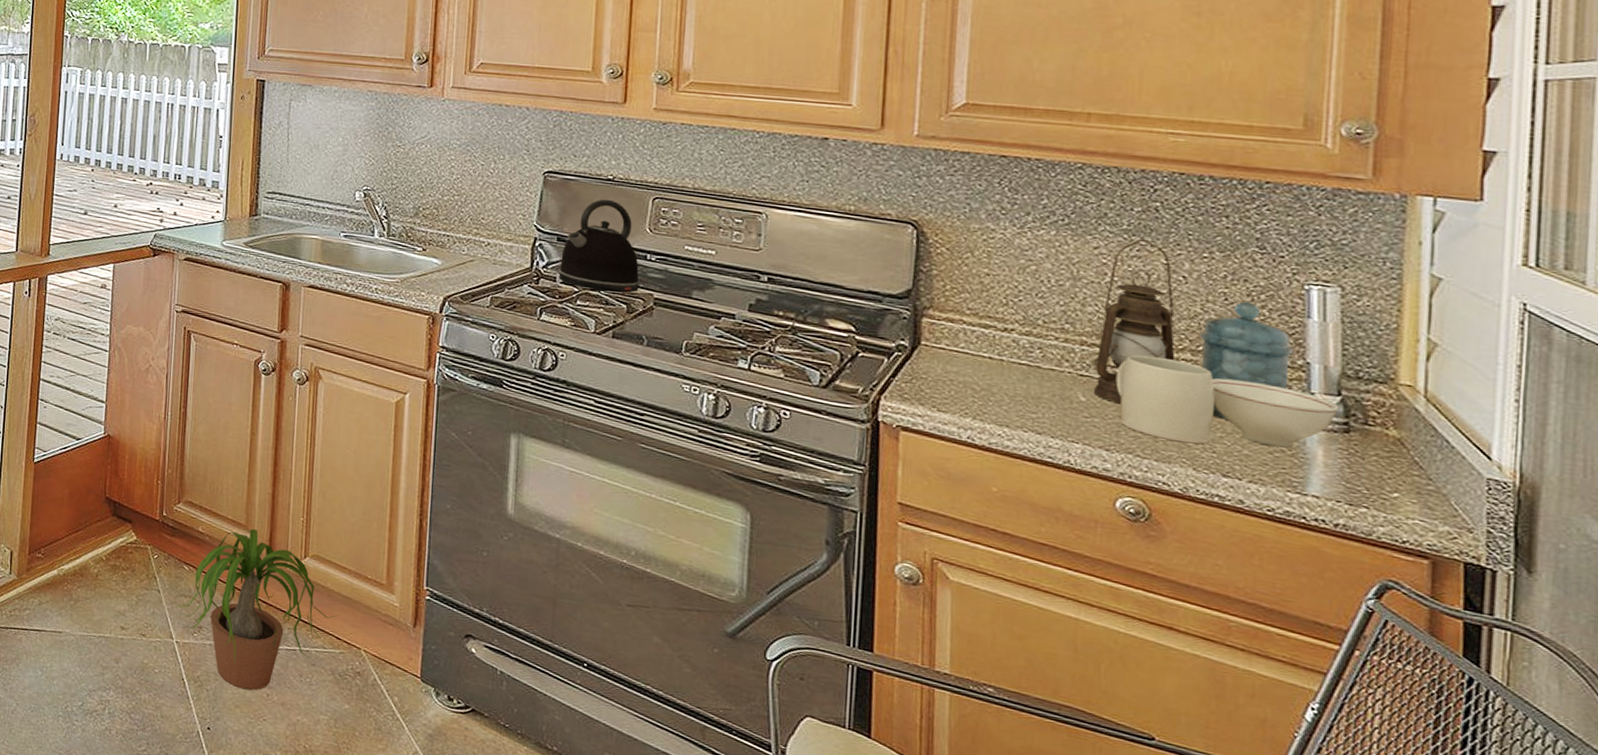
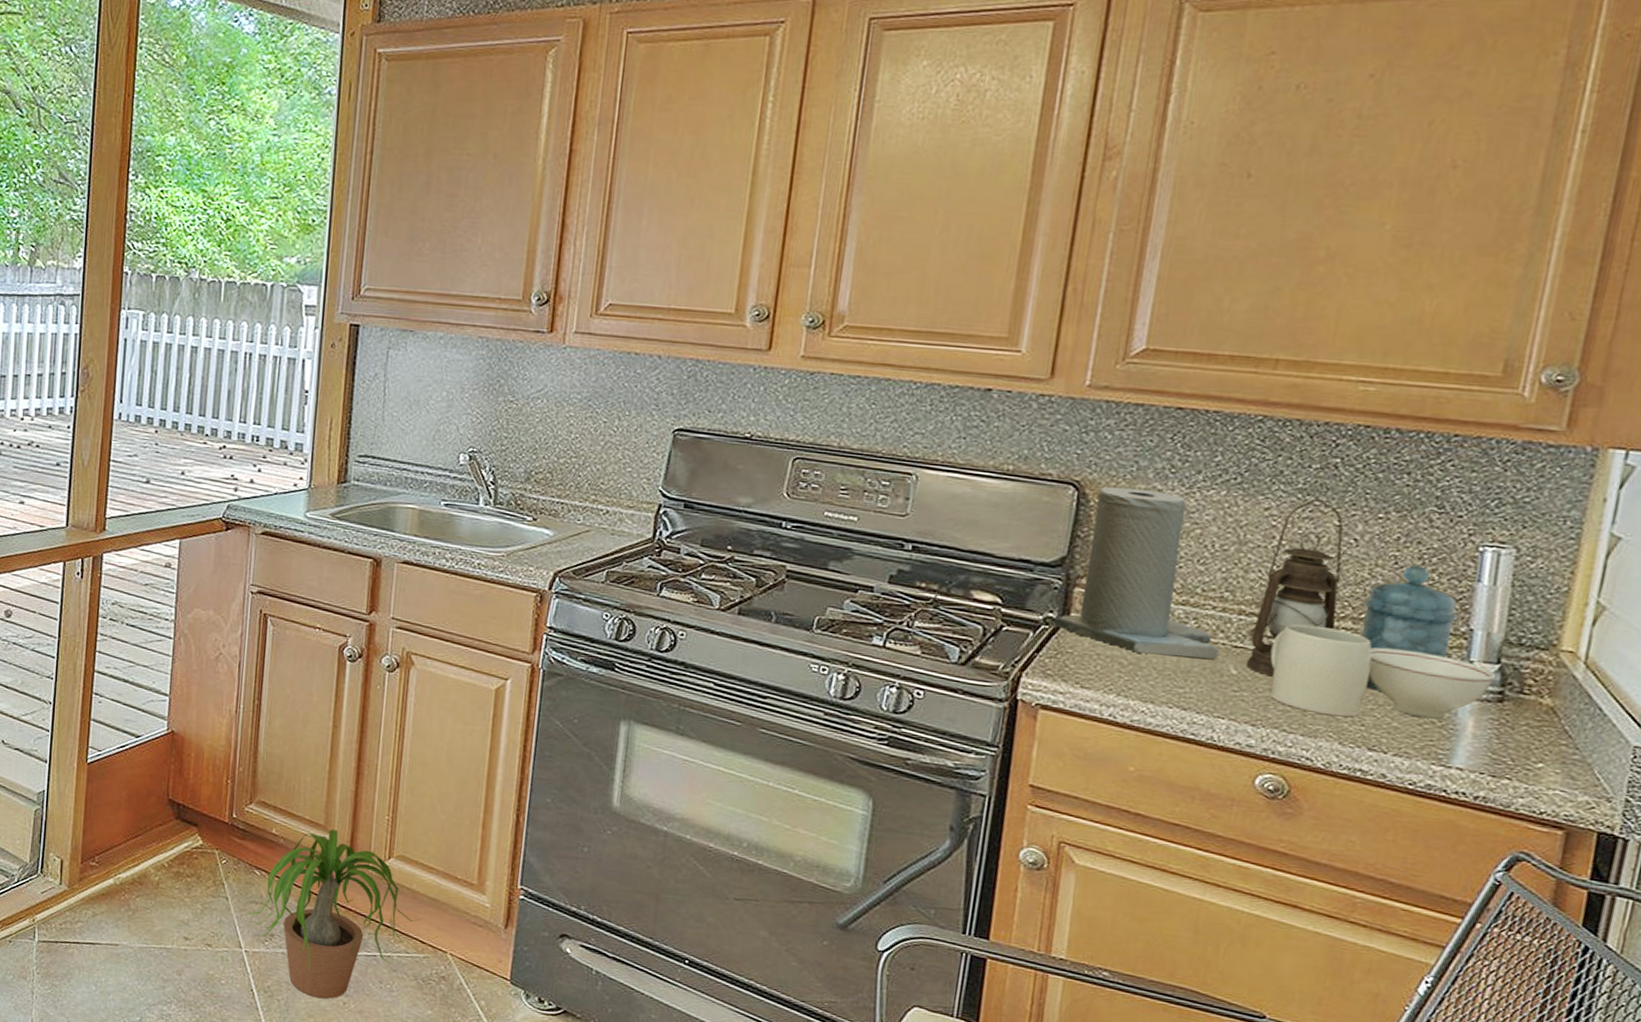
kettle: present [558,199,641,294] -> none [683,460,774,566]
paper towel: none [905,225,1067,387] -> present [1052,486,1220,659]

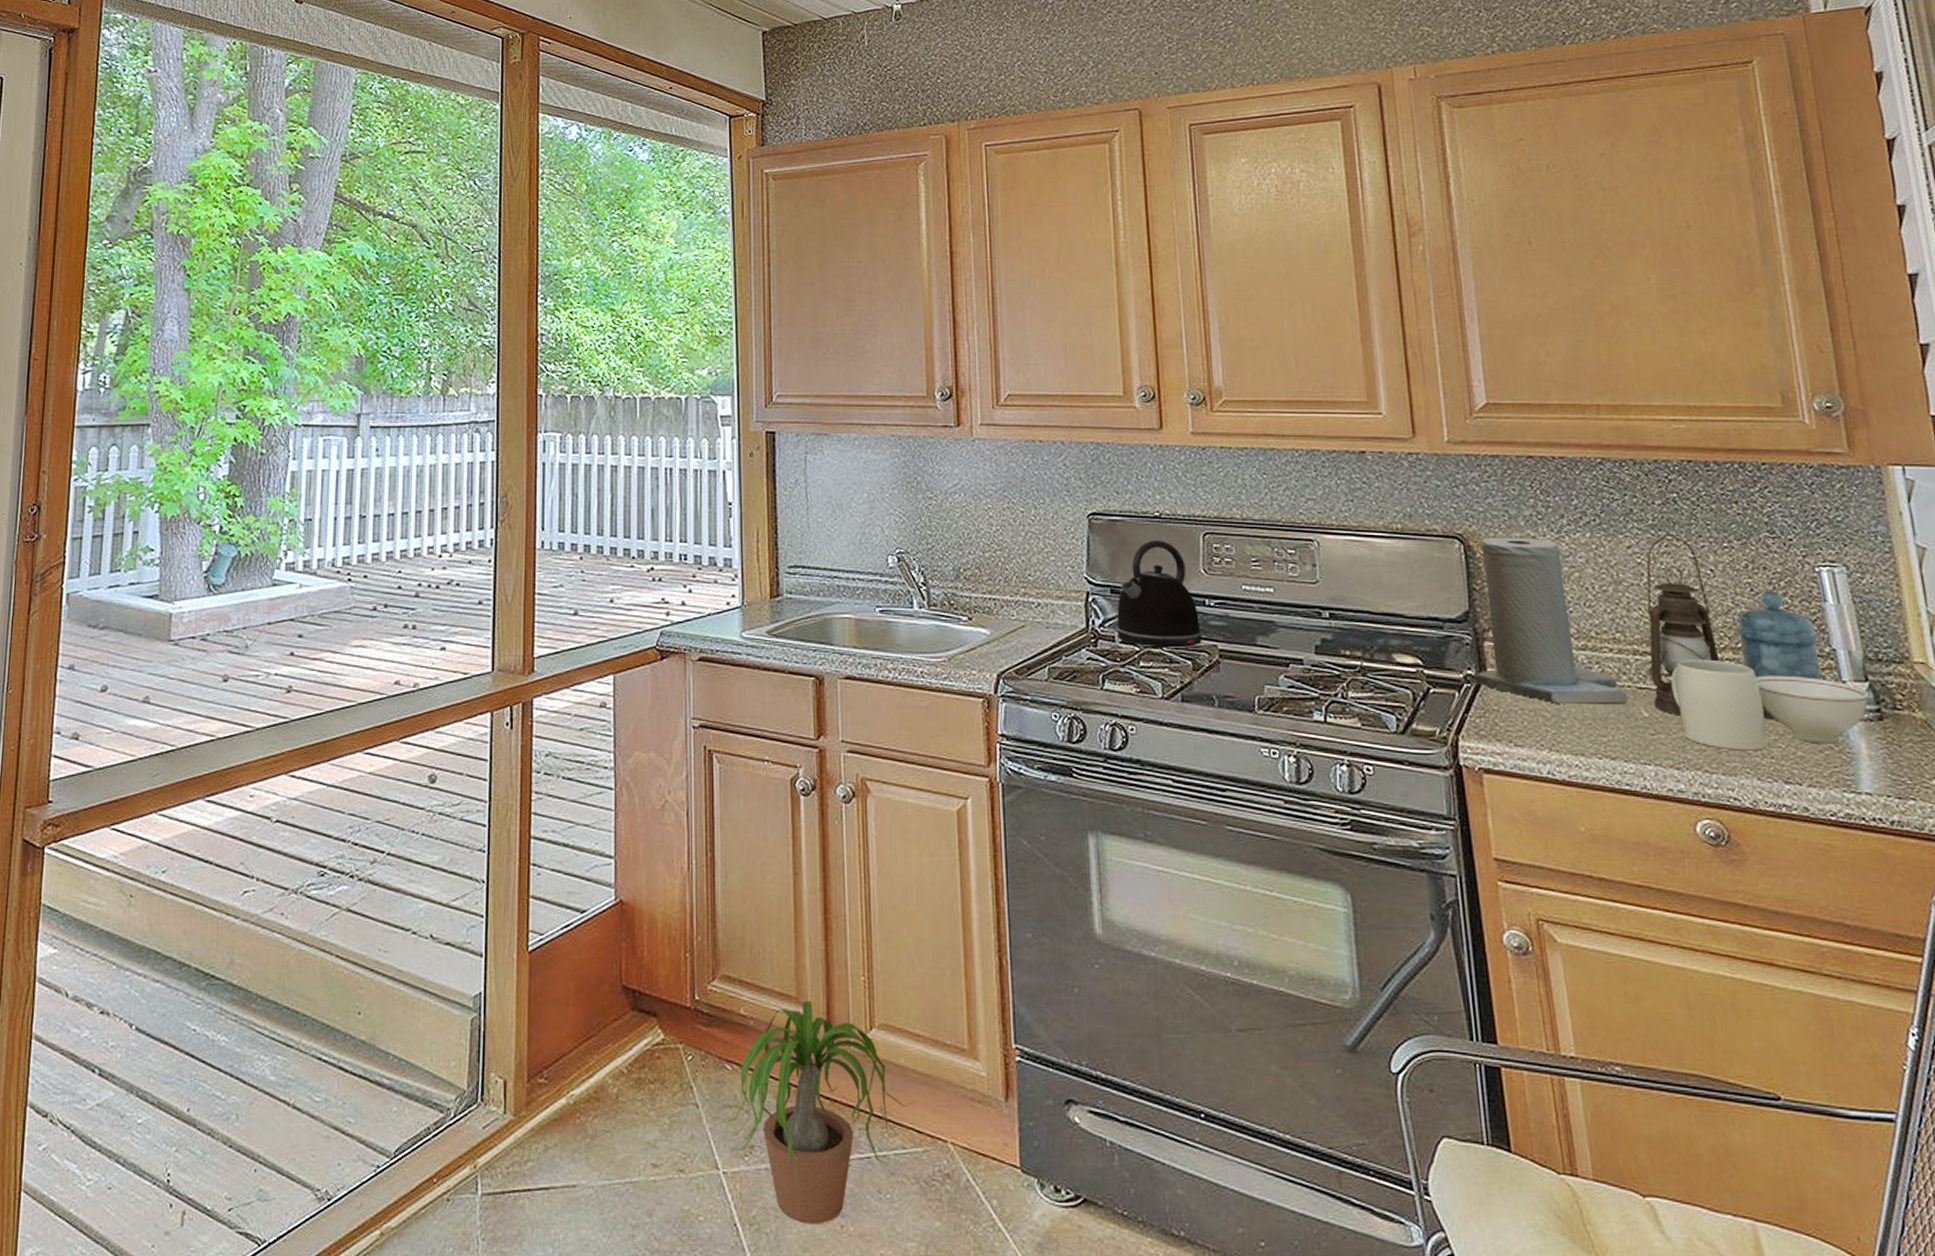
kettle: none [683,460,774,566] -> present [1116,539,1203,648]

